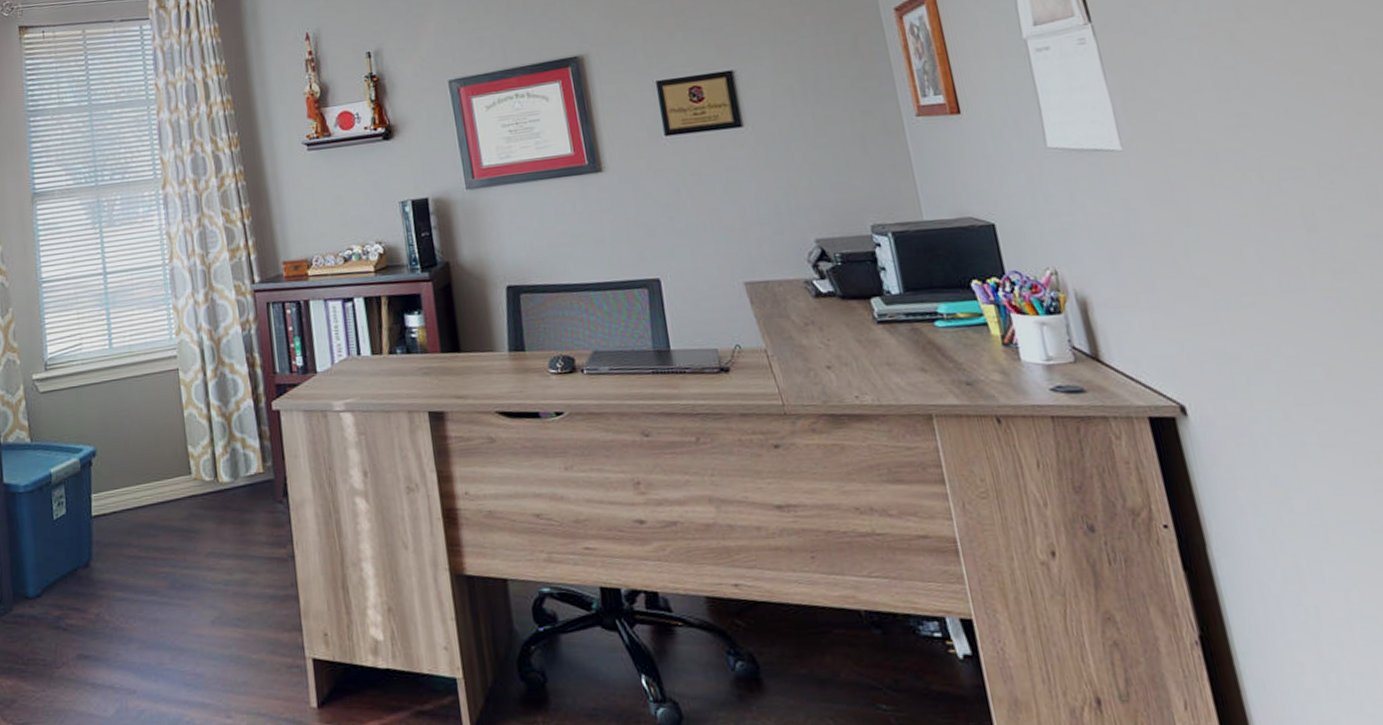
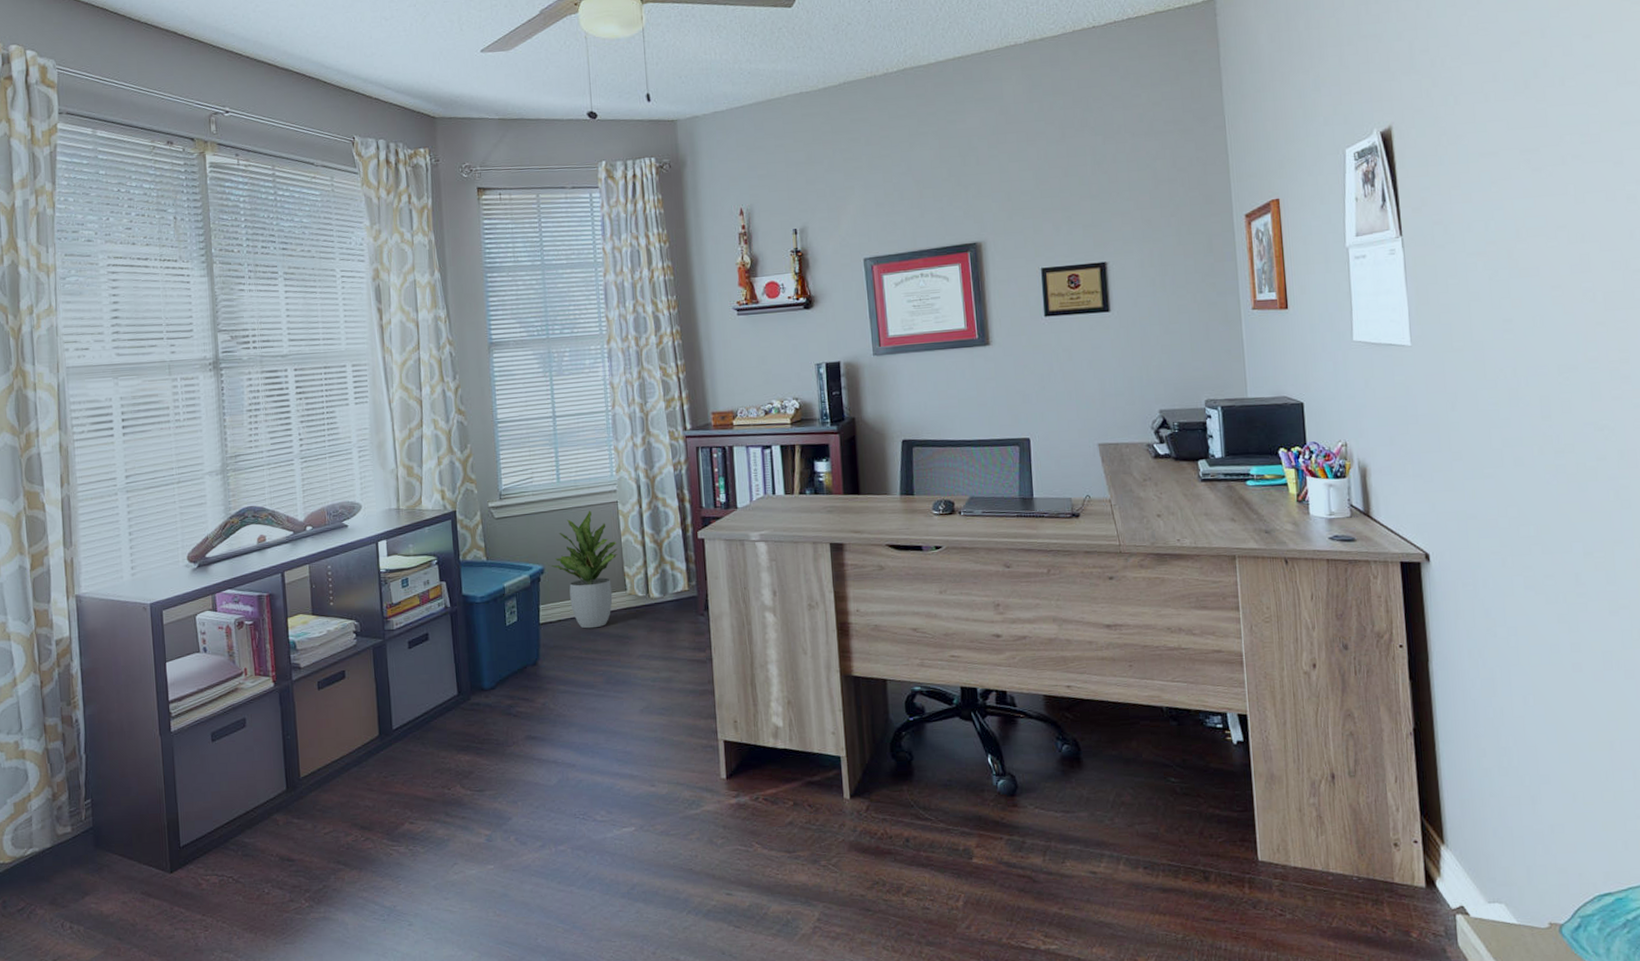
potted plant: none [100,380,180,522] -> present [548,510,618,629]

